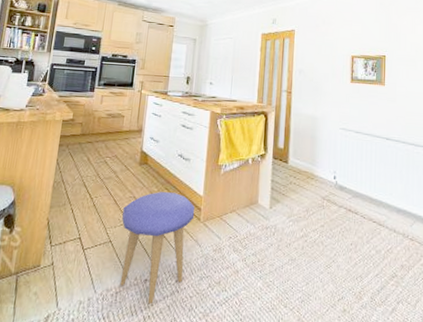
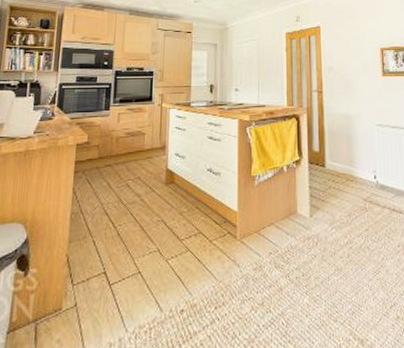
stool: present [120,192,195,303] -> none [151,211,230,336]

